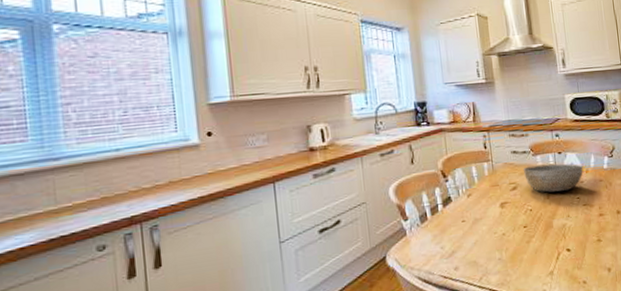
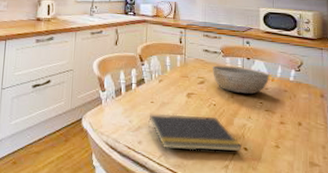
notepad: none [462,223,565,269] -> present [148,114,242,152]

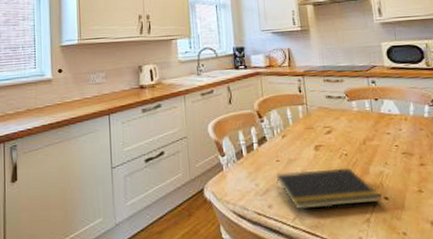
bowl: present [212,65,270,95] -> none [337,109,402,139]

